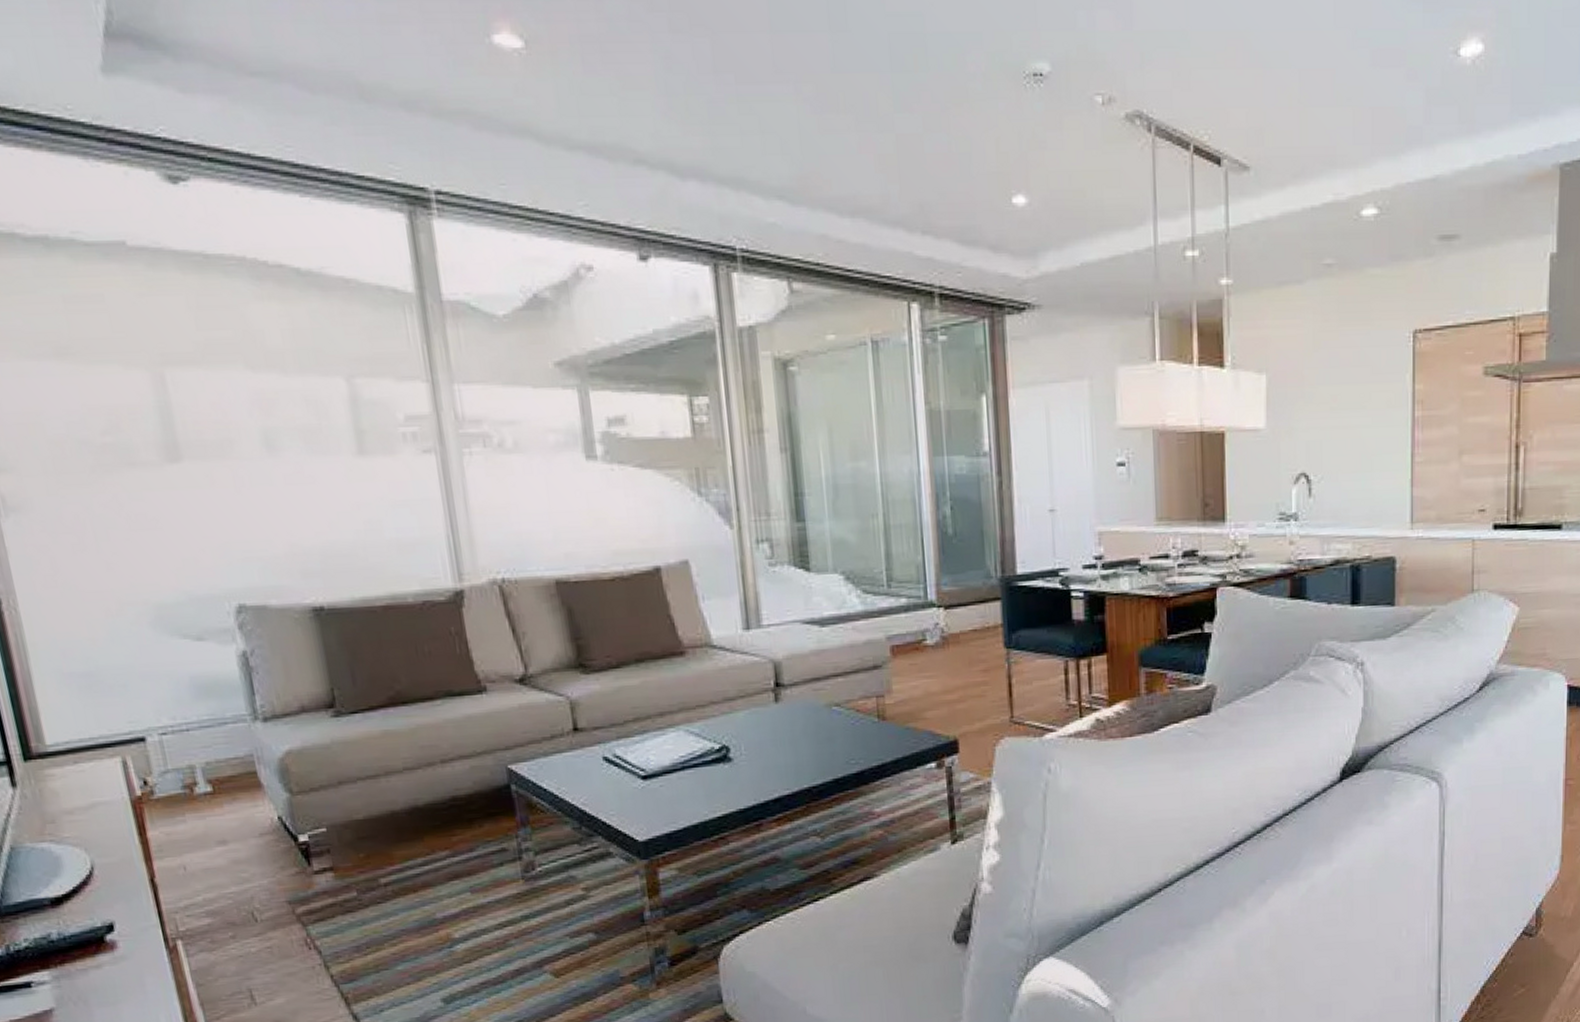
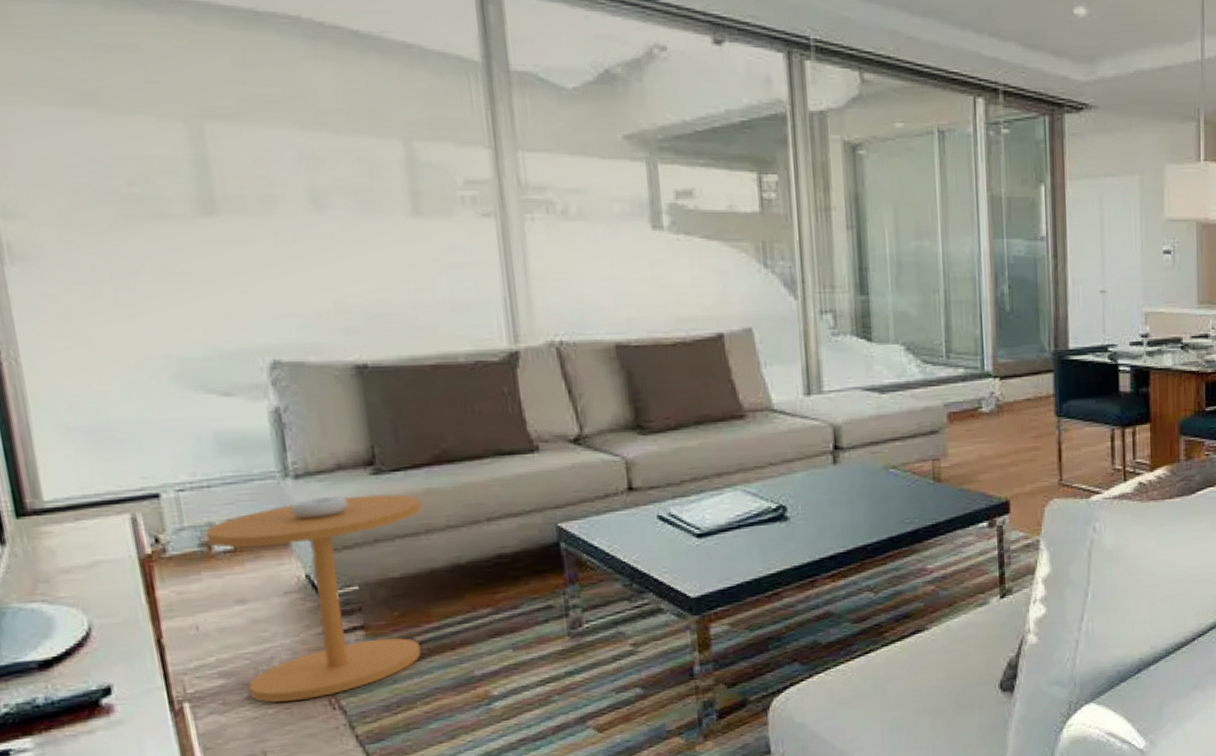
side table: none [188,736,387,943] -> present [206,494,423,704]

